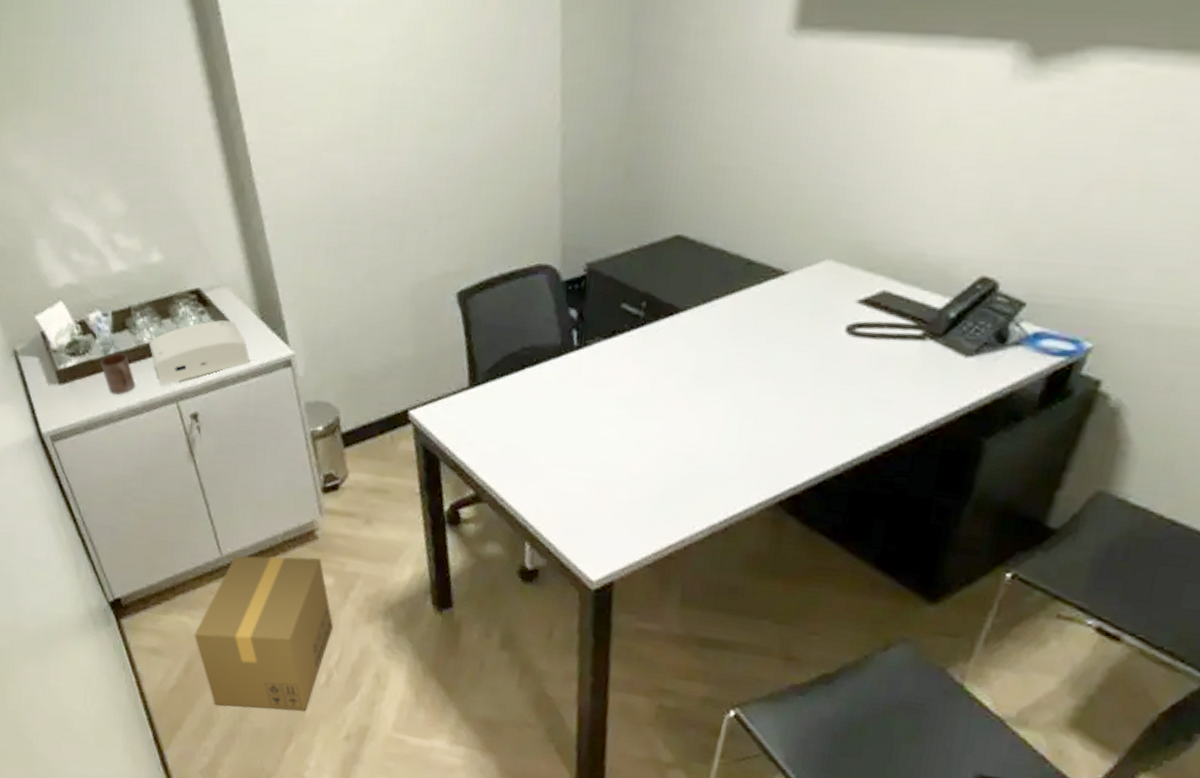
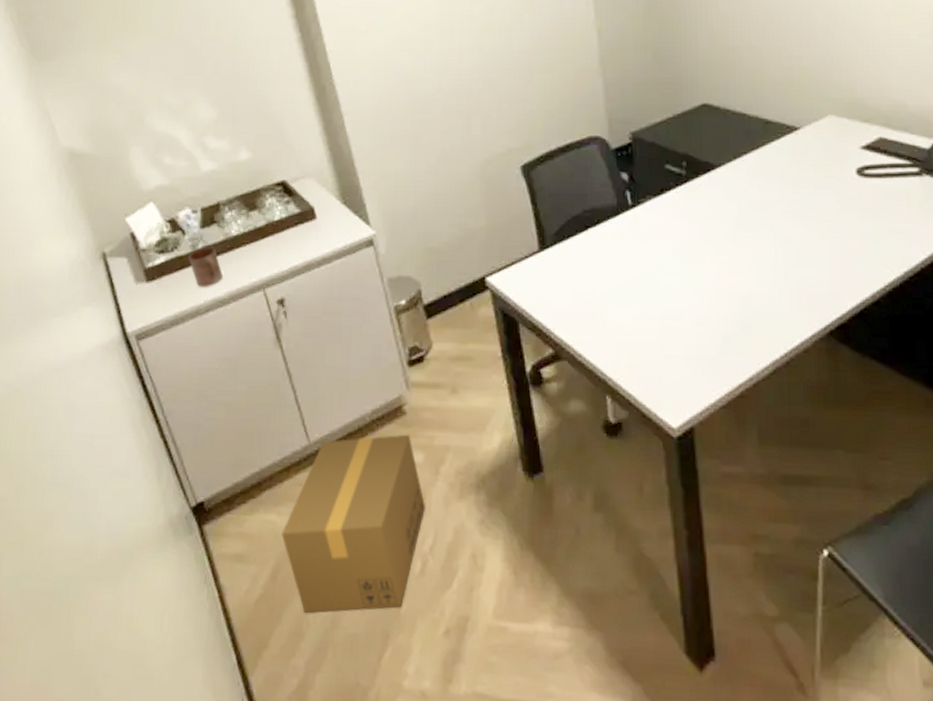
tissue dispenser: present [149,319,251,386] -> none [236,207,335,275]

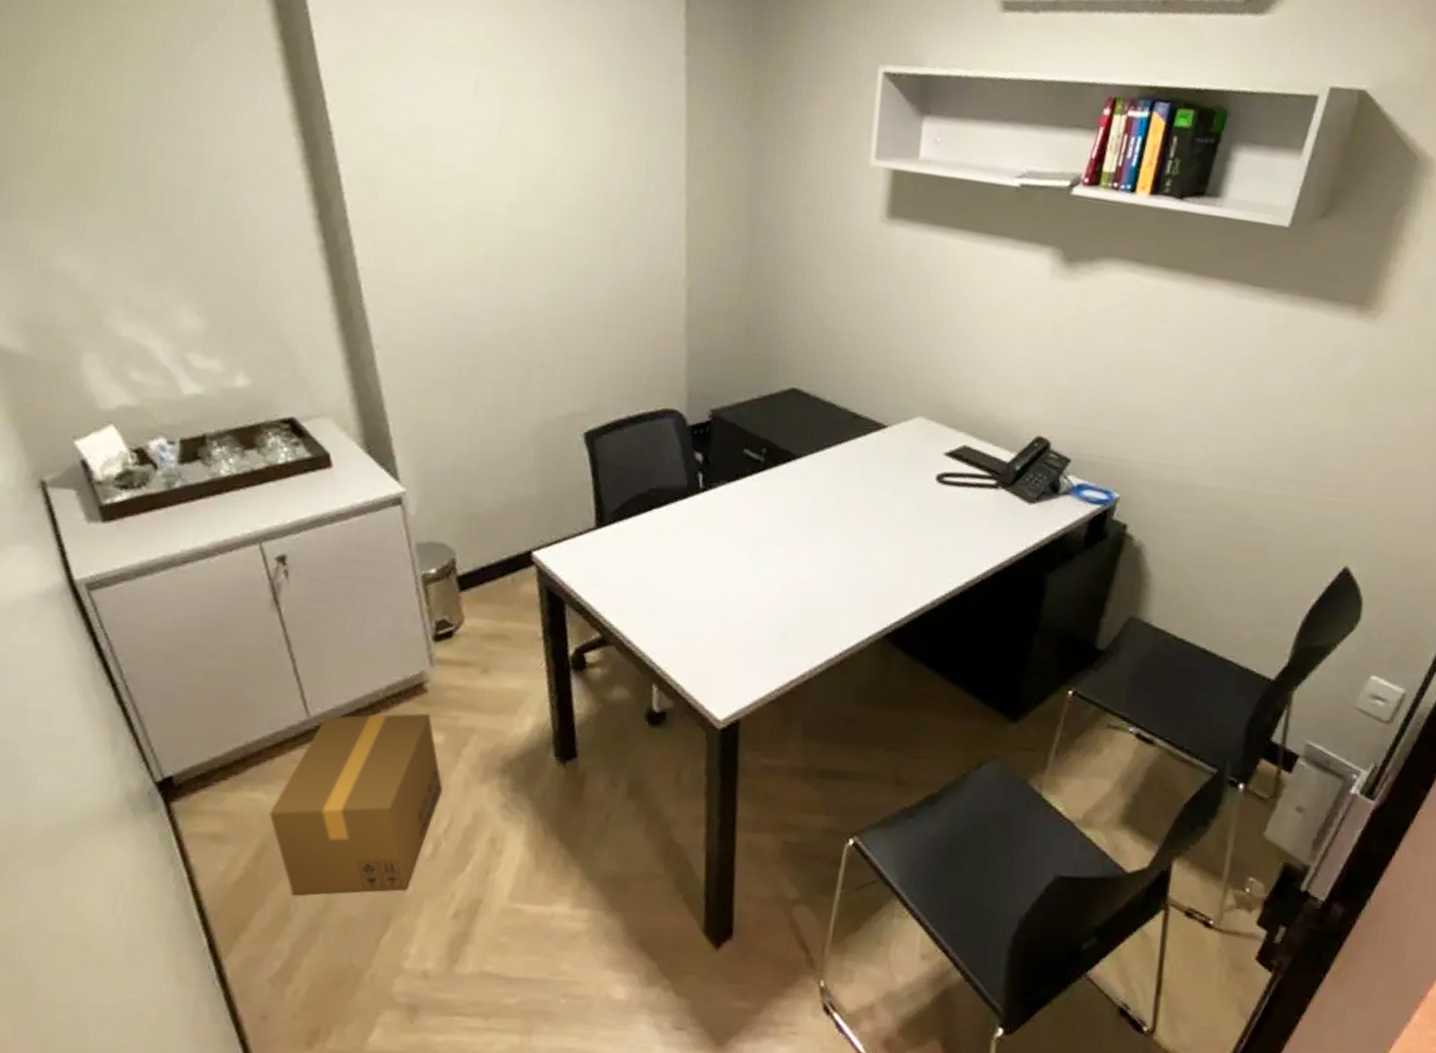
cup: present [188,247,224,288] -> none [161,486,208,536]

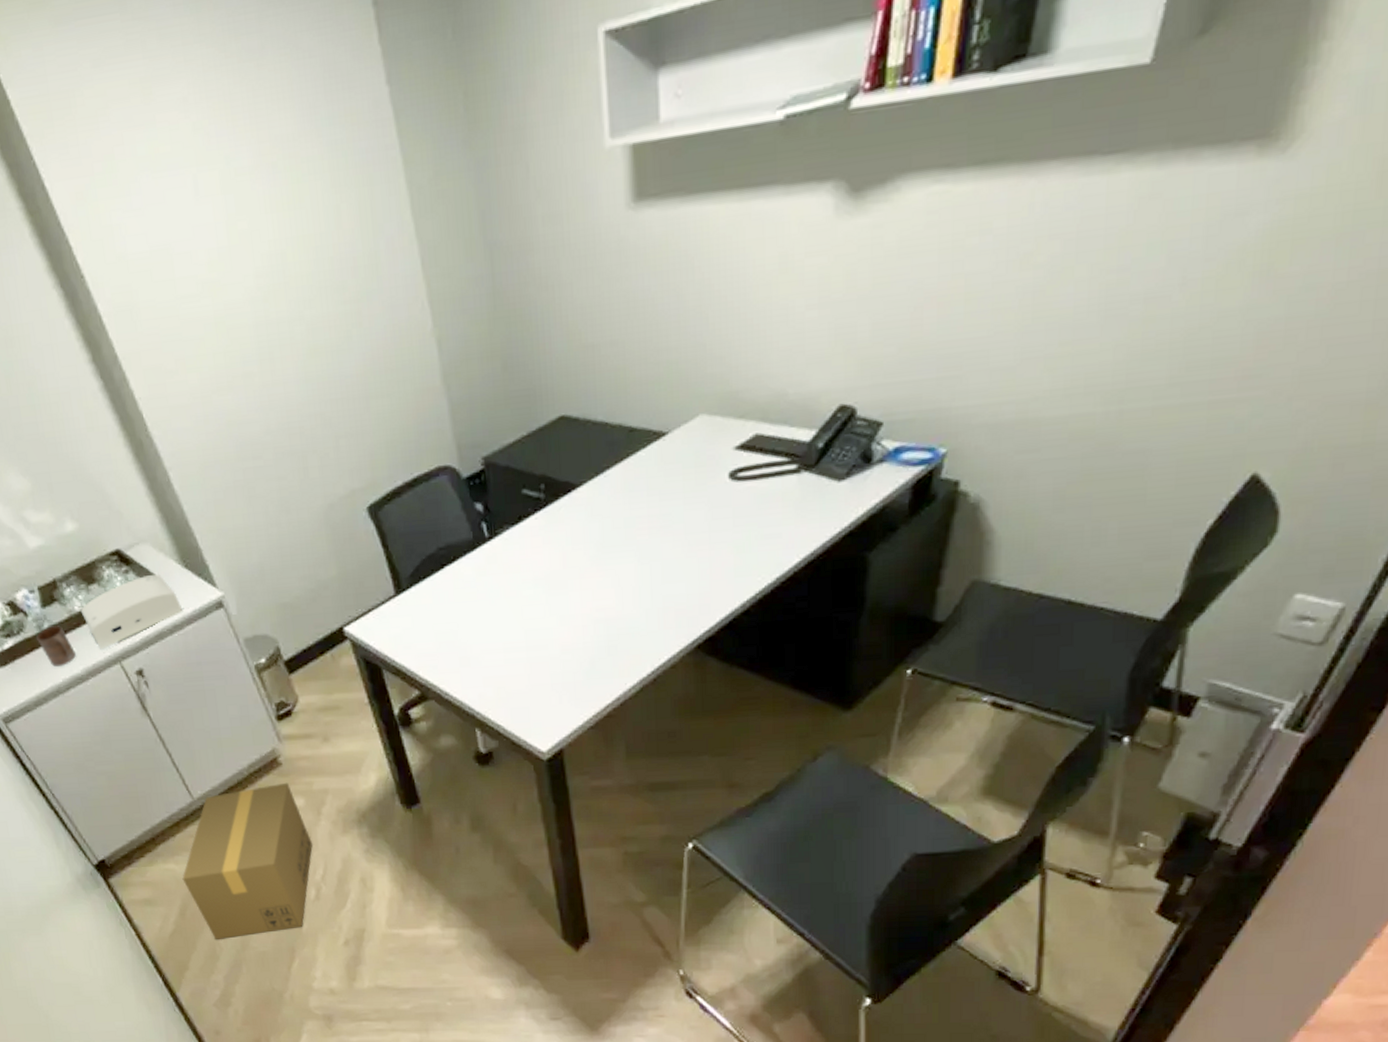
cup: none [161,486,208,536] -> present [36,625,77,668]
tissue dispenser: none [227,452,354,525] -> present [80,574,183,650]

